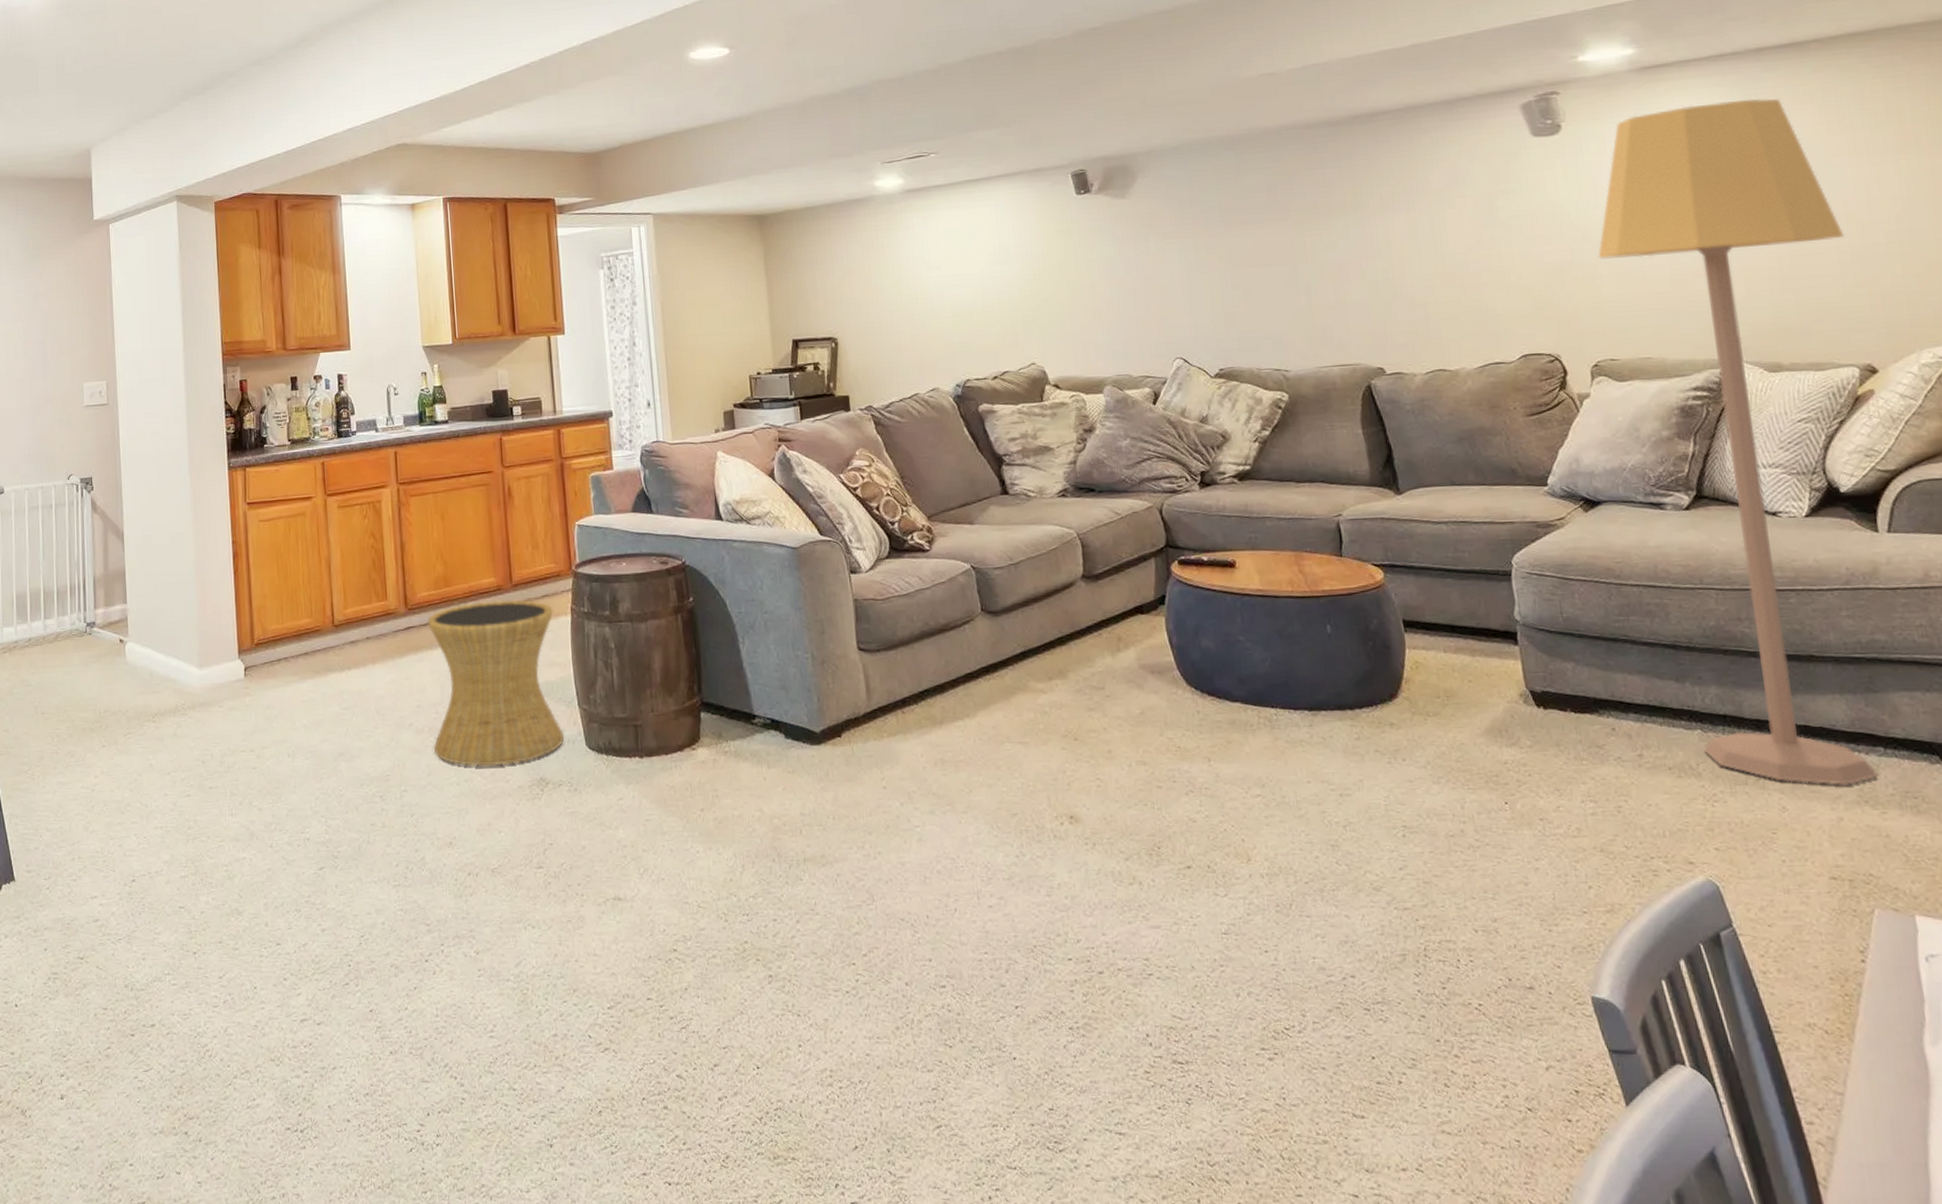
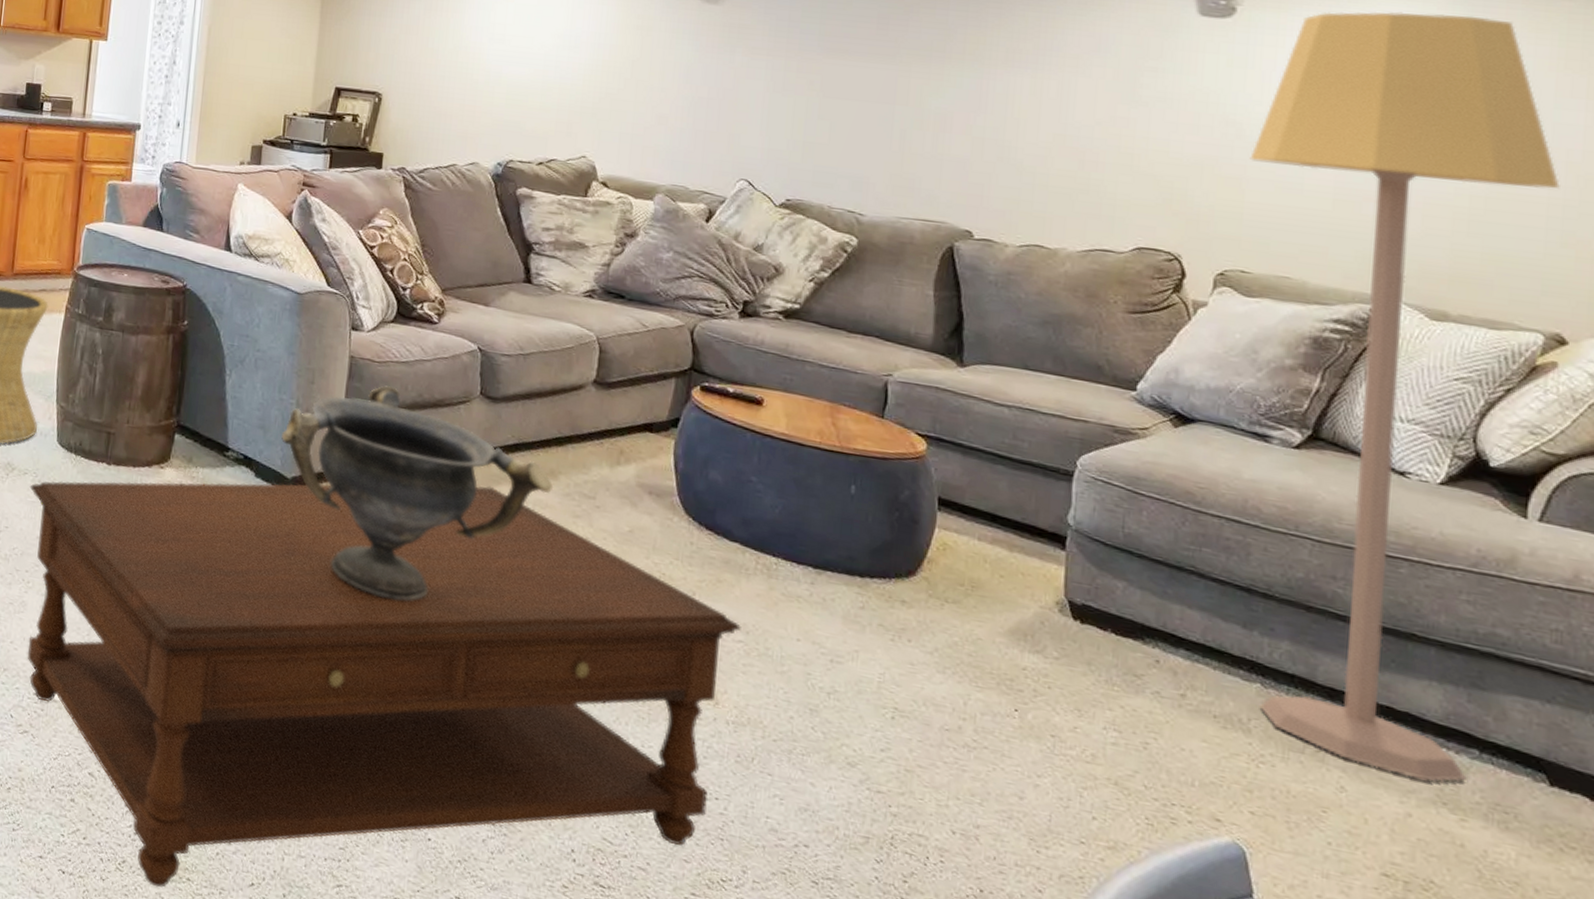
coffee table: none [566,698,1260,1175] -> present [27,481,741,888]
decorative bowl: none [803,620,1065,831] -> present [281,385,554,602]

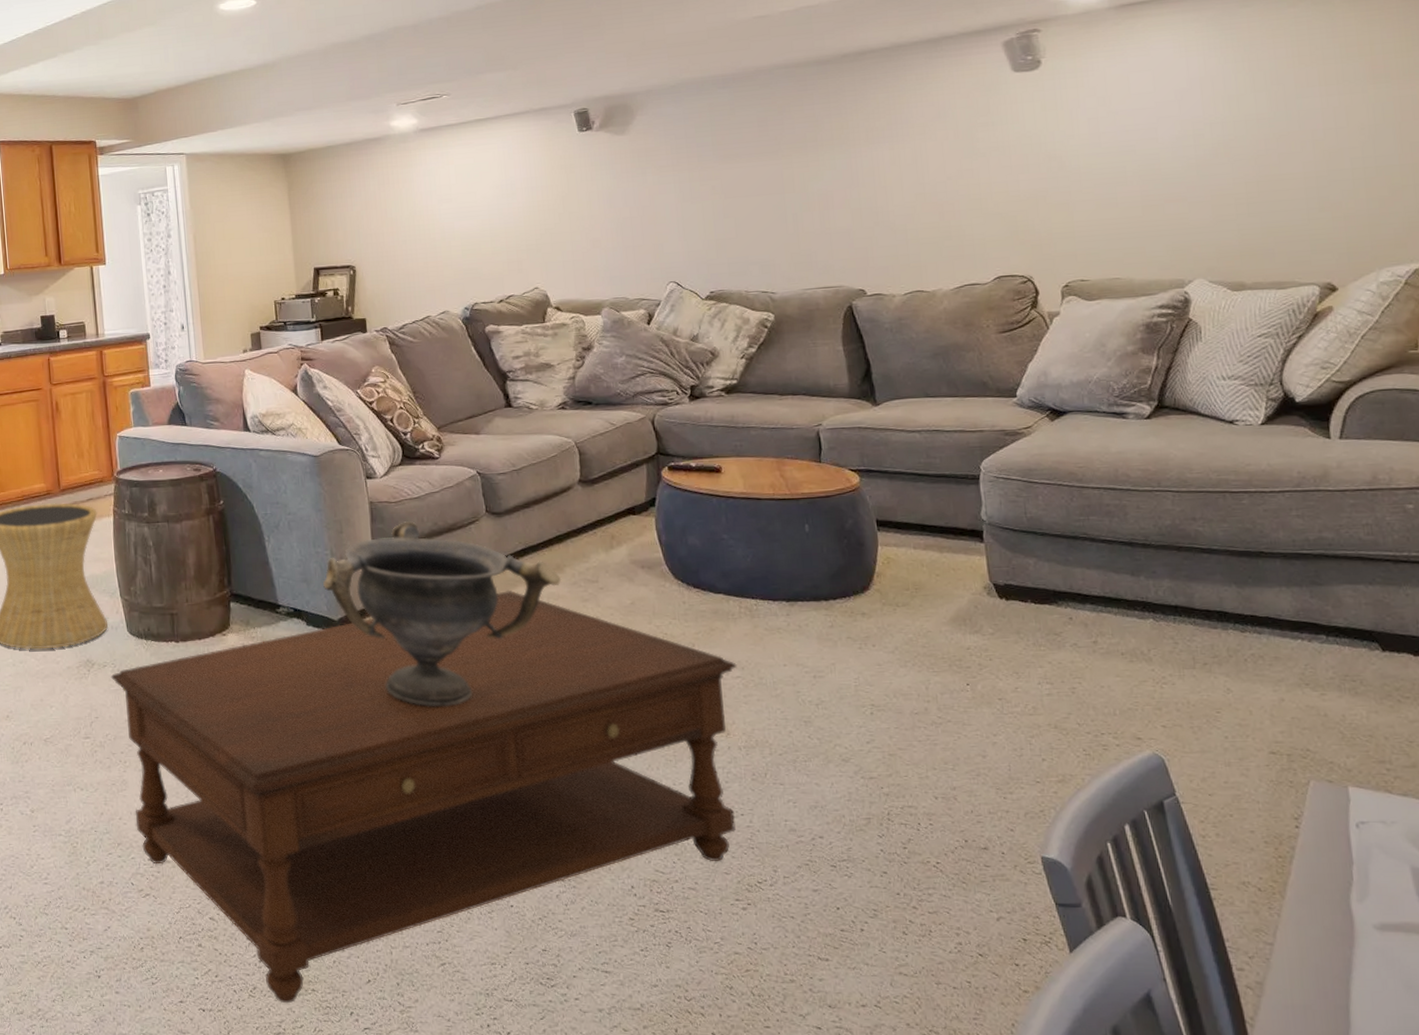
lamp: present [1249,11,1560,781] -> none [1072,33,1320,669]

